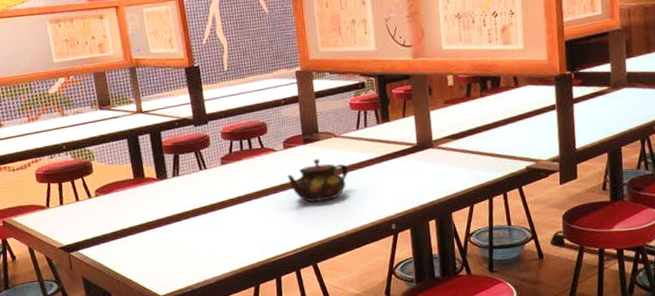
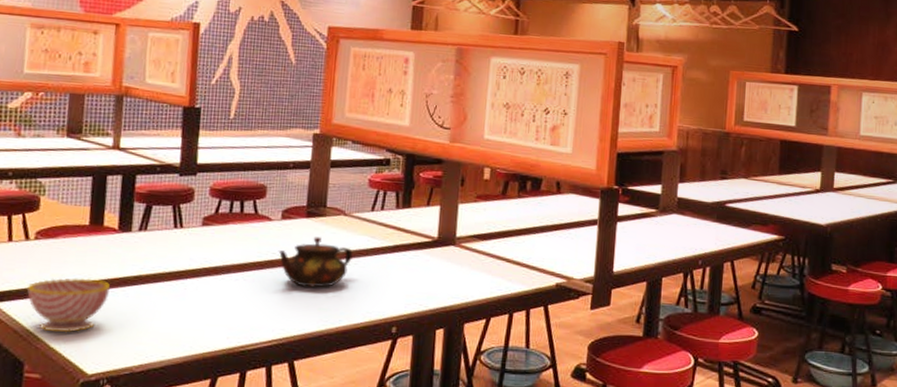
teacup: none [99,221,162,268] -> present [27,278,110,333]

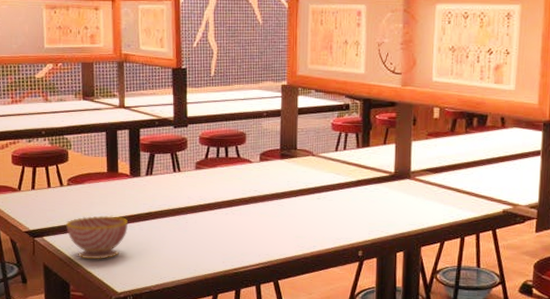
teapot: present [278,237,353,288] -> none [259,175,322,219]

